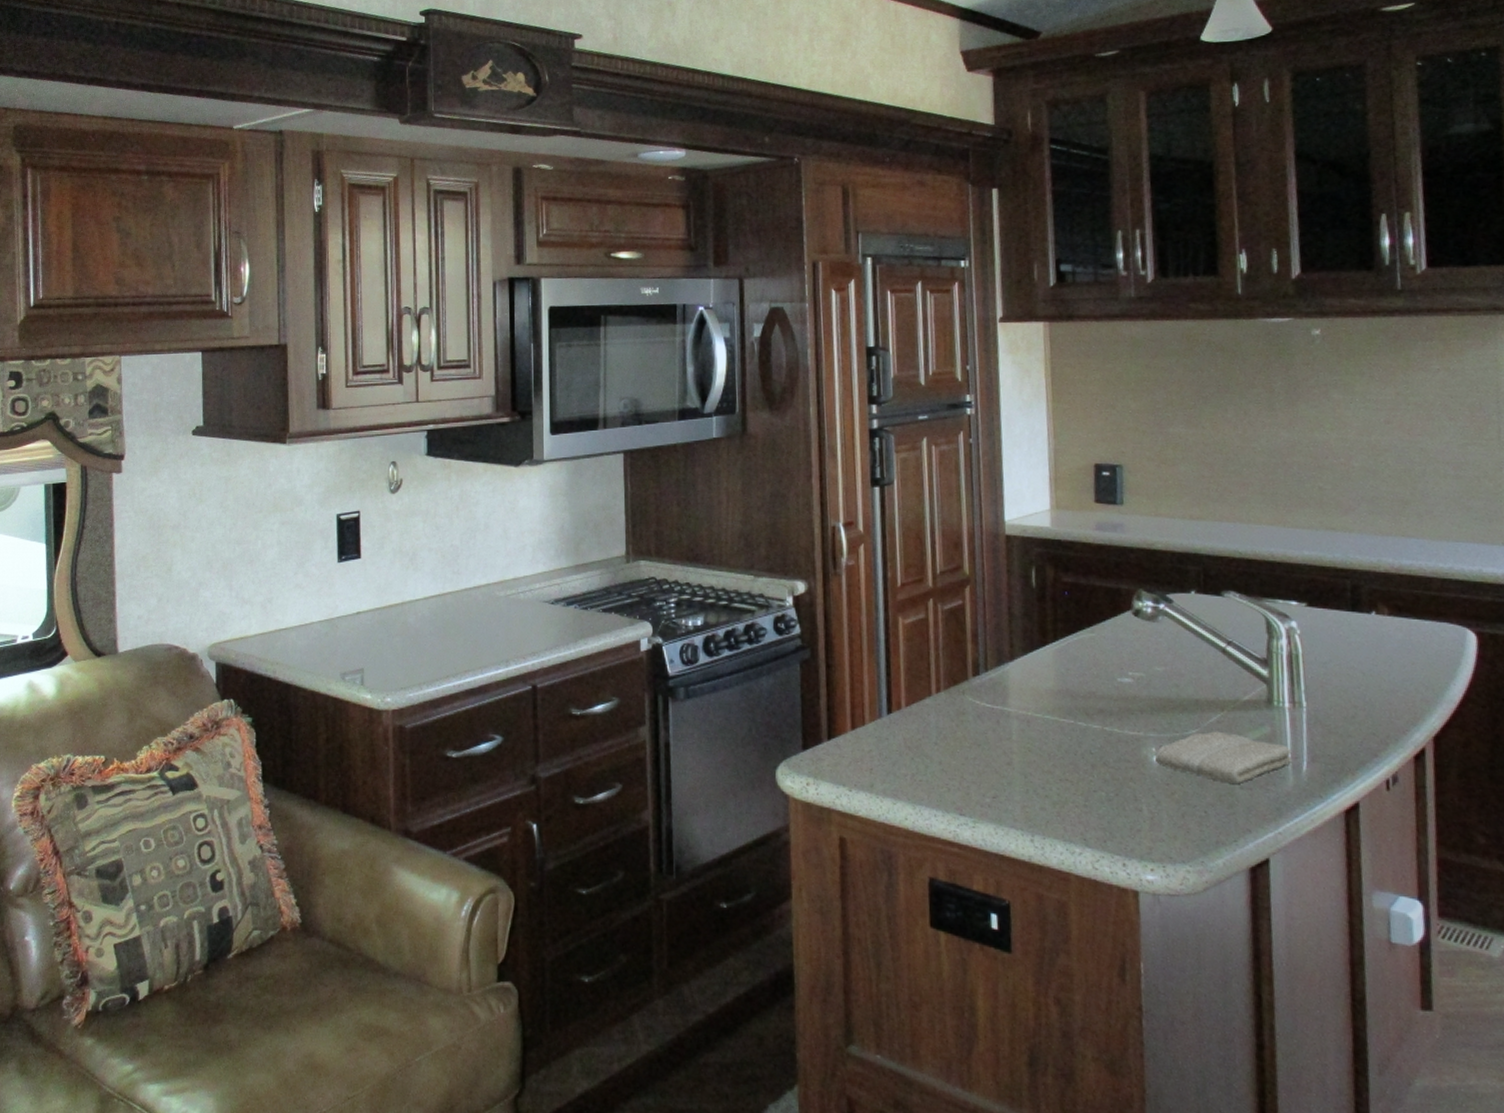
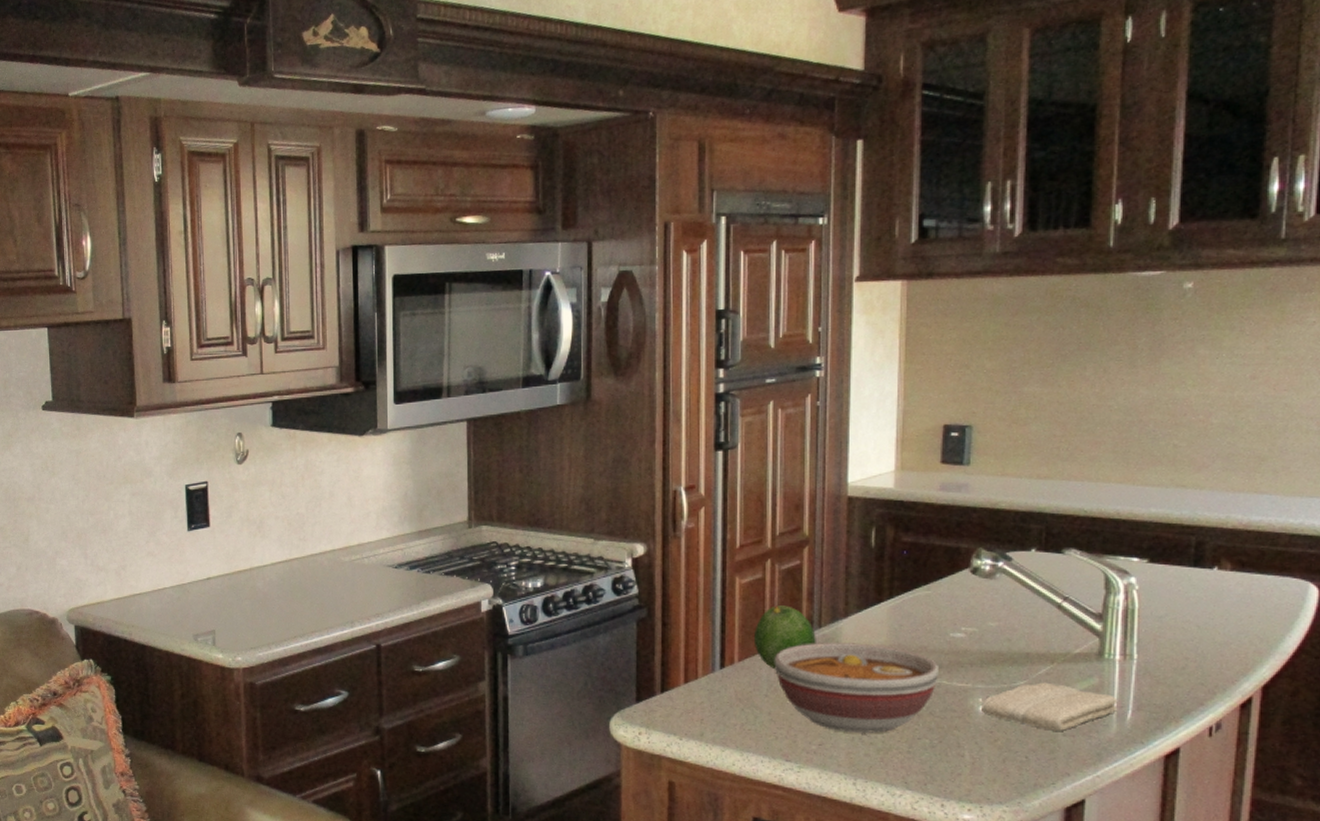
fruit: none [919,647,983,716] -> present [753,605,816,670]
bowl: none [942,687,1110,785] -> present [775,643,938,733]

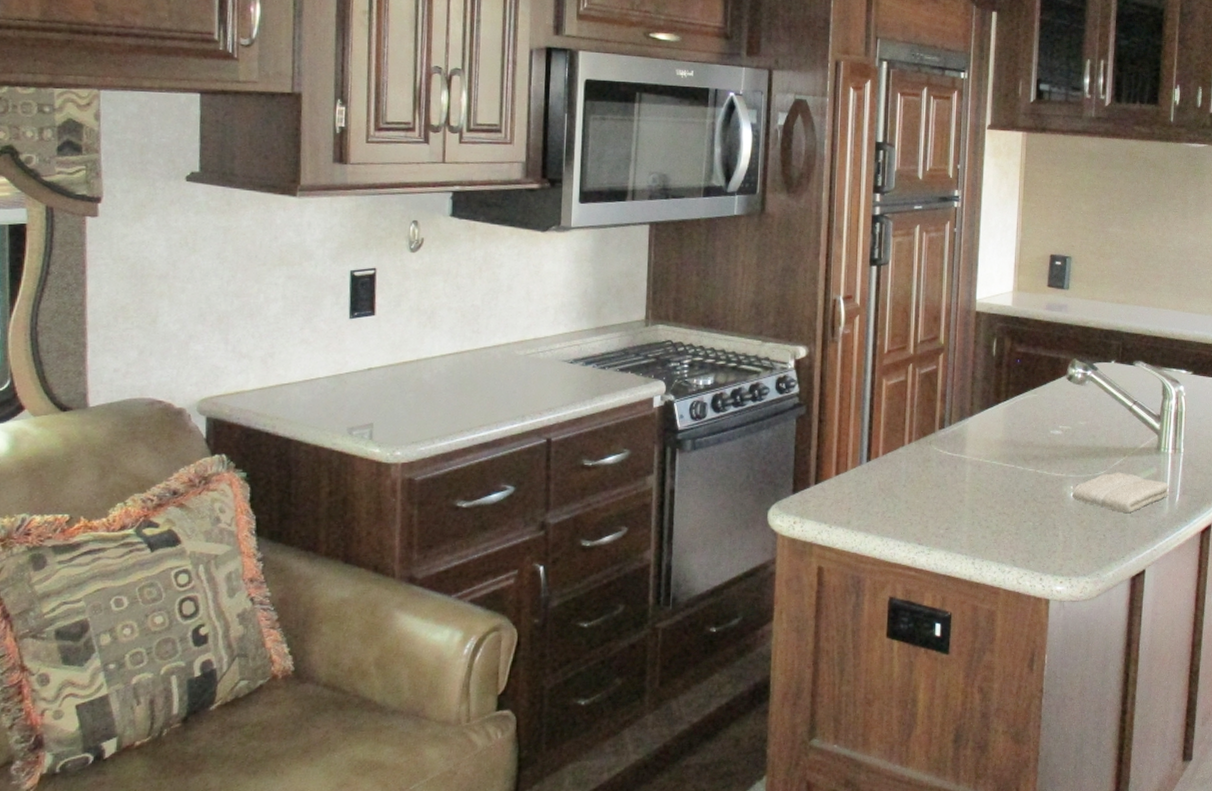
fruit: present [753,605,816,670] -> none [895,405,947,463]
bowl: present [775,643,938,733] -> none [912,438,1041,518]

